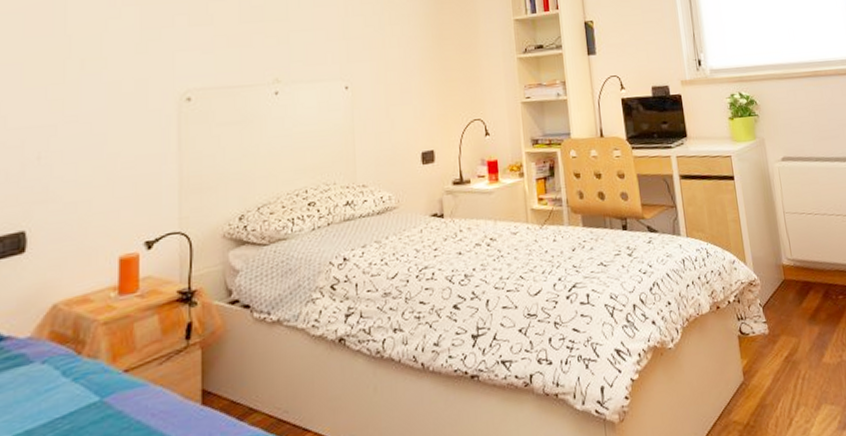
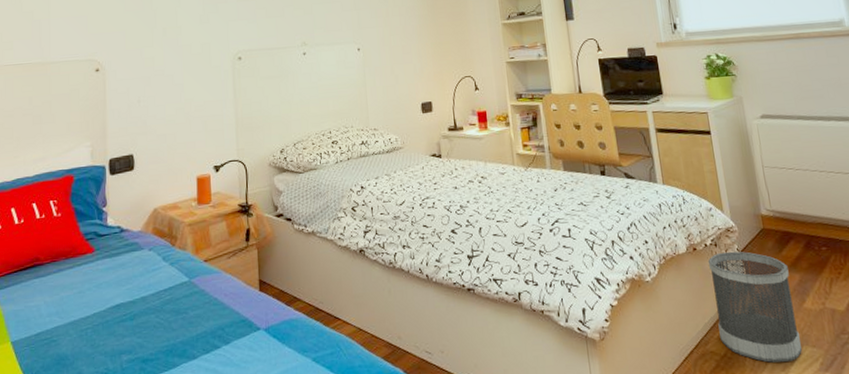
wastebasket: none [731,306,822,427] -> present [707,251,803,363]

